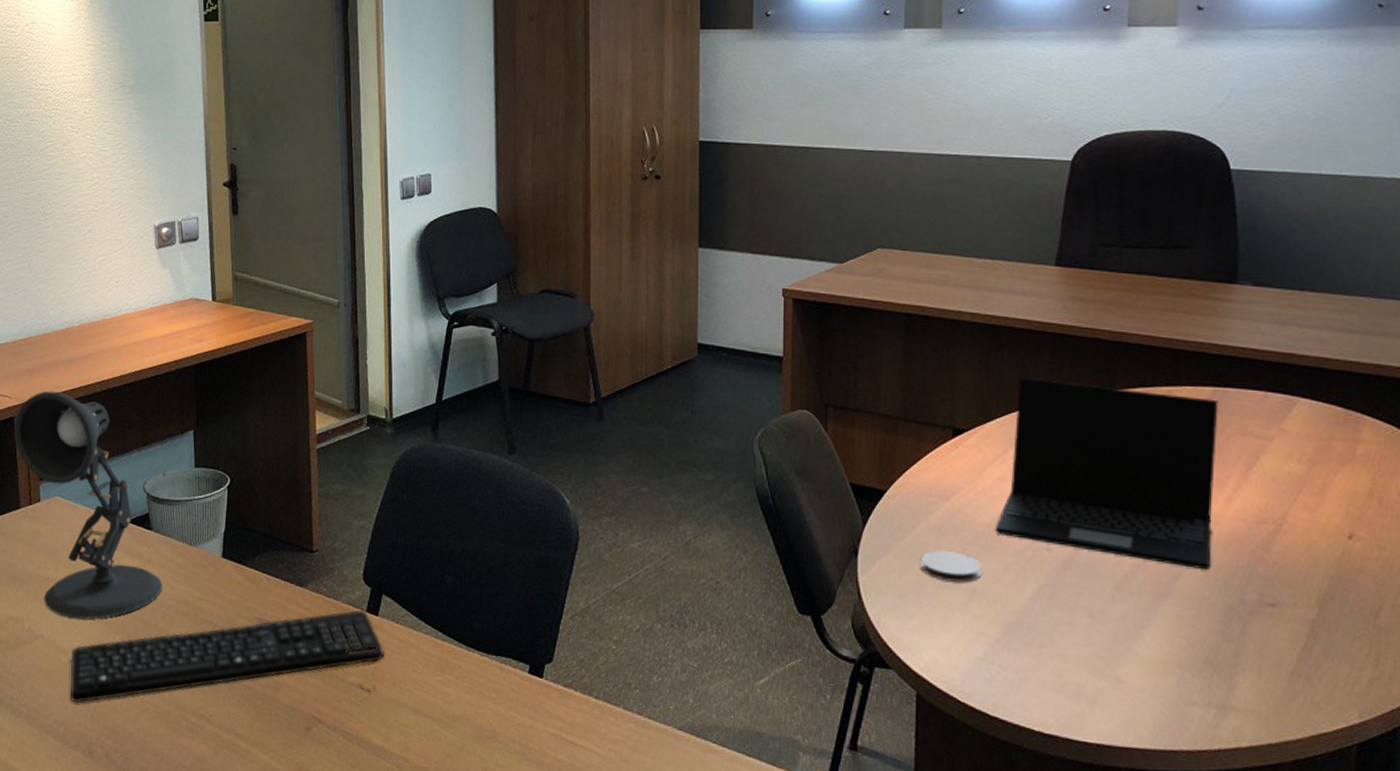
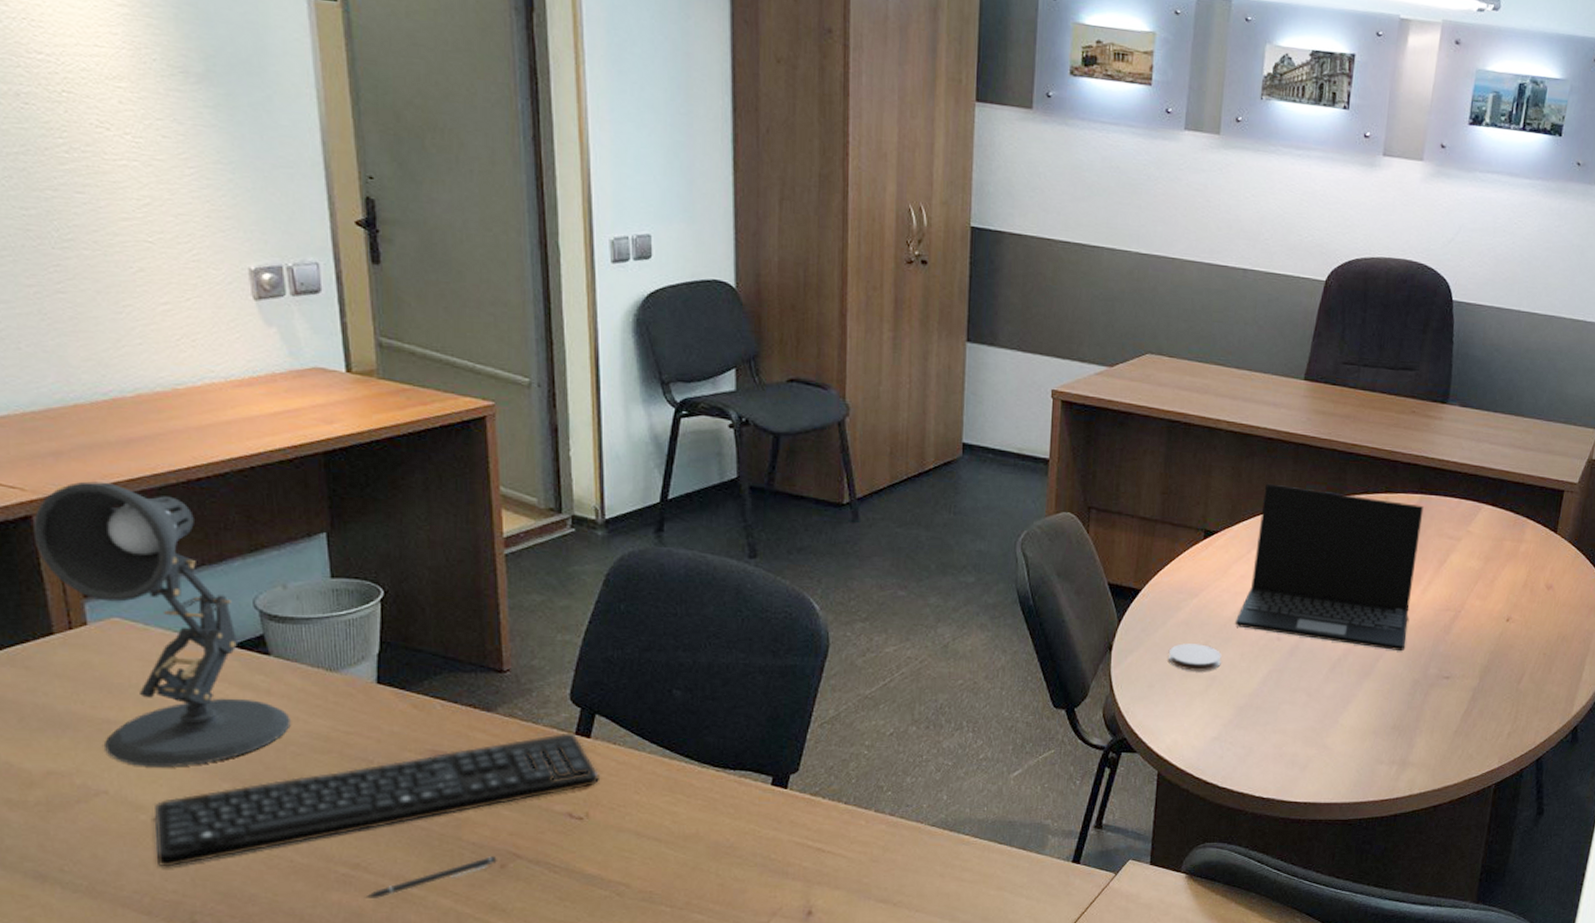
pen: none [207,719,304,748] -> present [365,856,497,898]

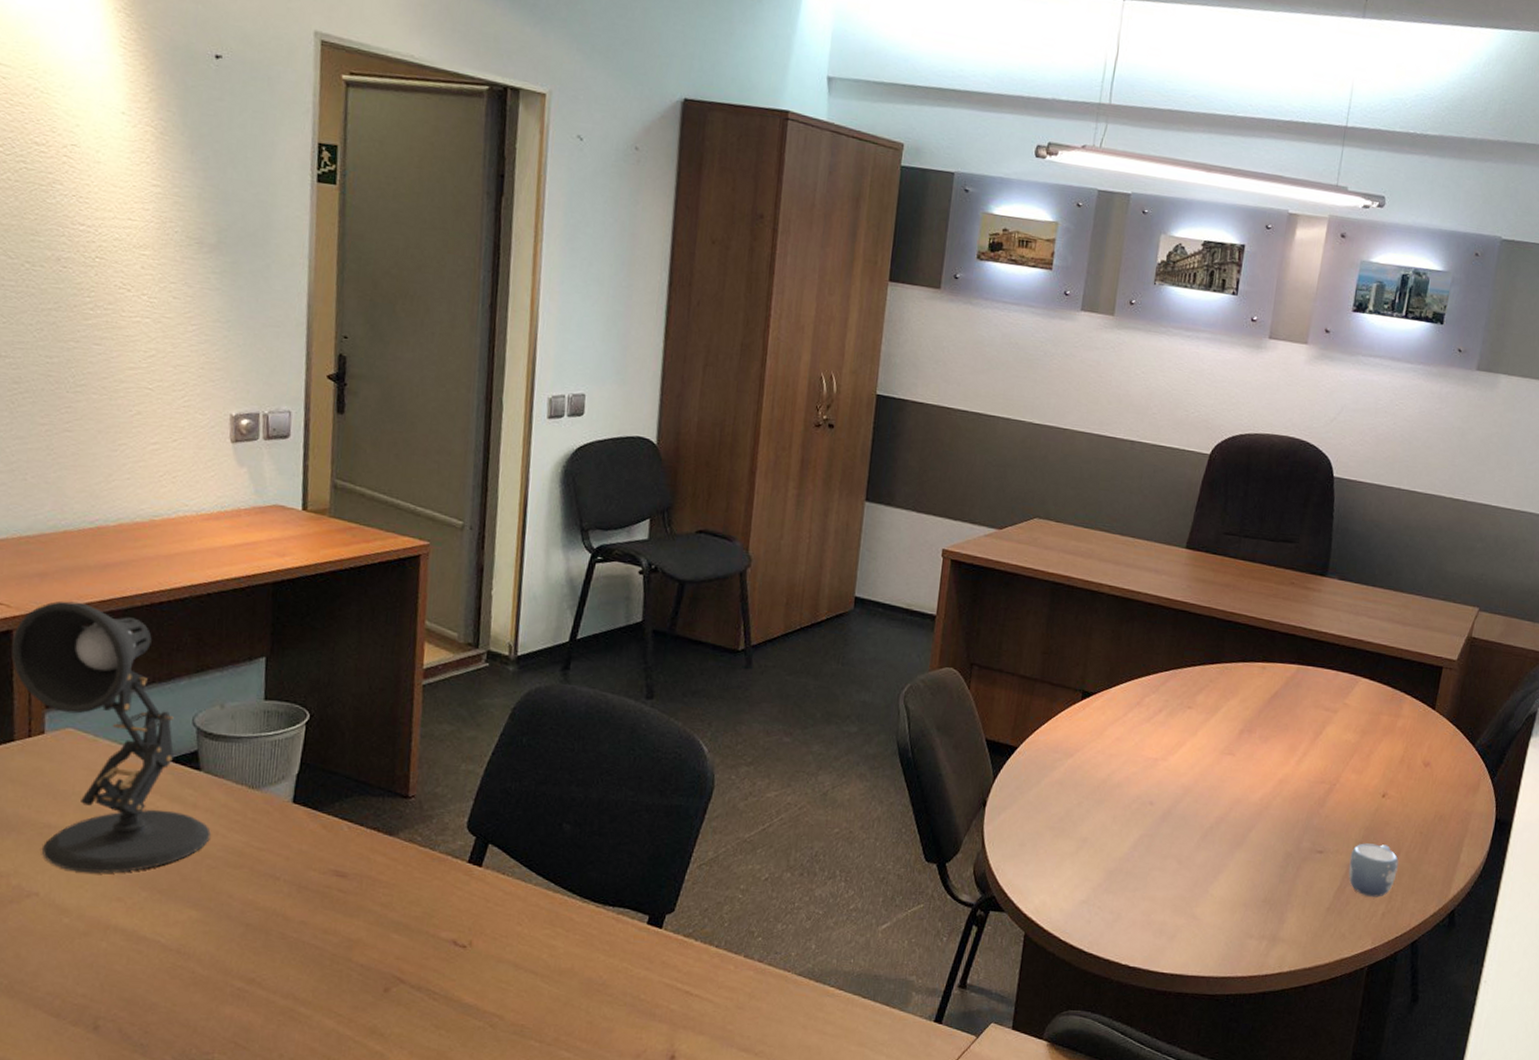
keyboard: present [155,732,599,867] -> none [72,860,486,971]
pen: present [365,856,497,898] -> none [255,979,382,1015]
coaster: present [1168,643,1222,671] -> none [1040,803,1094,833]
laptop: present [1234,483,1424,652] -> none [1108,647,1301,823]
mug: none [1474,667,1523,718] -> present [1348,843,1399,897]

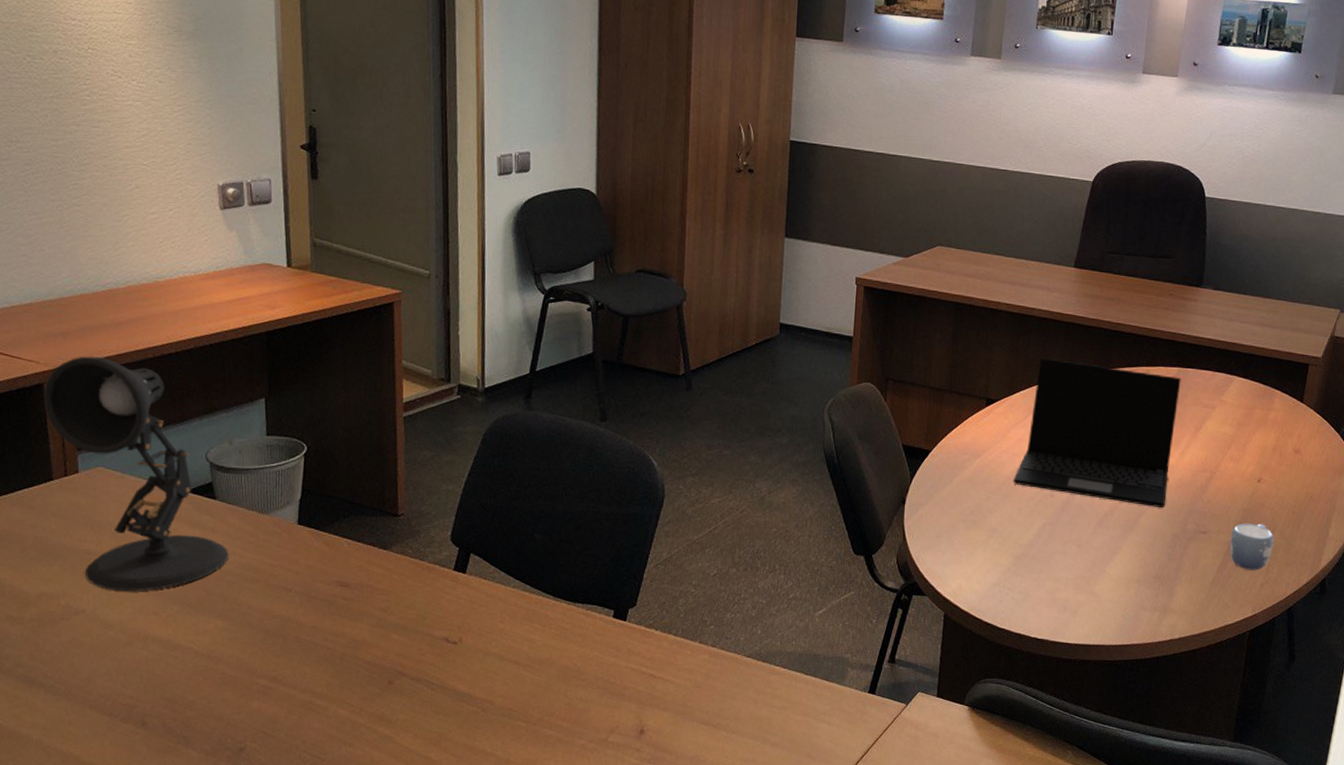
laptop: none [1108,647,1301,823] -> present [1013,357,1181,508]

